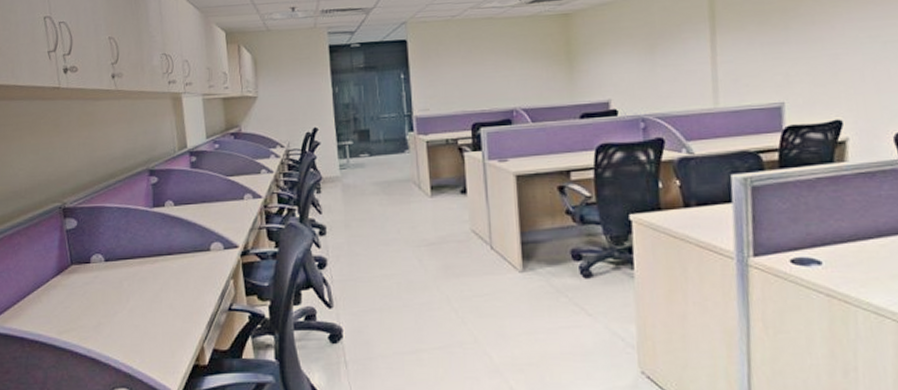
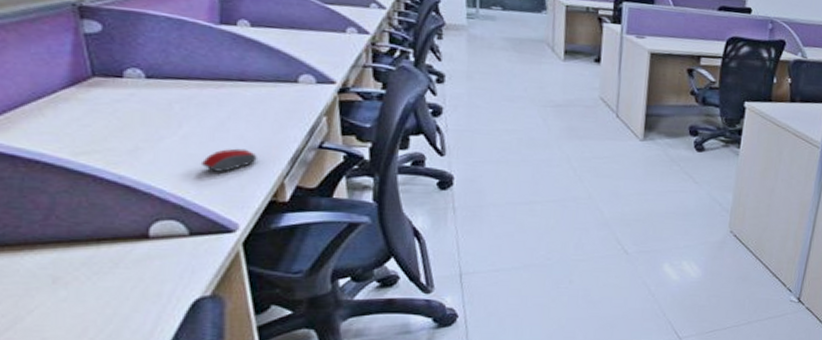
computer mouse: none [142,317,183,340] -> present [200,148,257,172]

